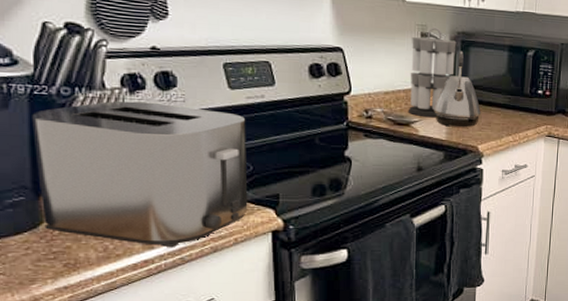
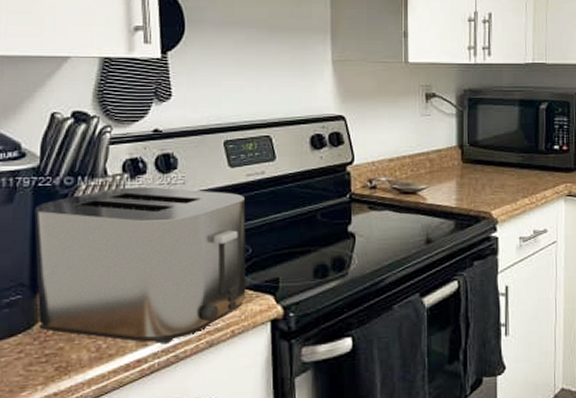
spice rack: present [408,26,457,118] -> none [414,86,463,184]
kettle: present [434,51,481,128] -> none [442,109,493,192]

